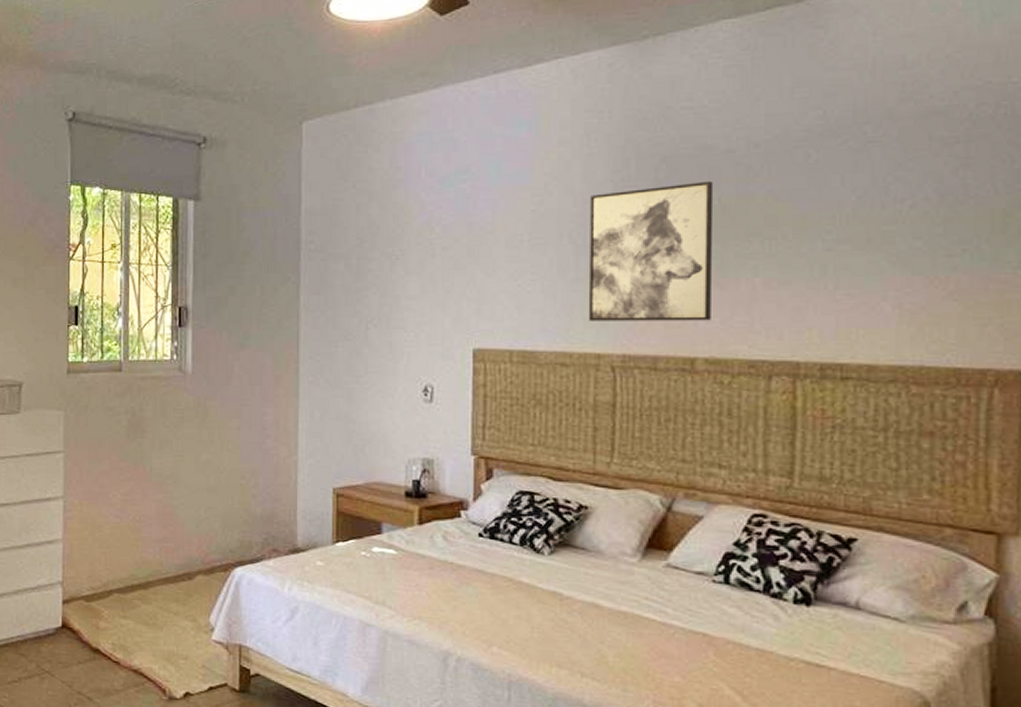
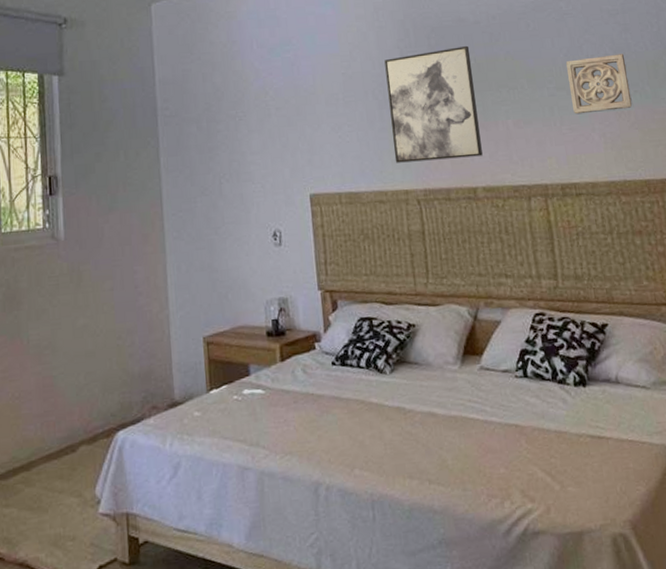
wall ornament: none [857,198,957,277] -> present [566,54,633,115]

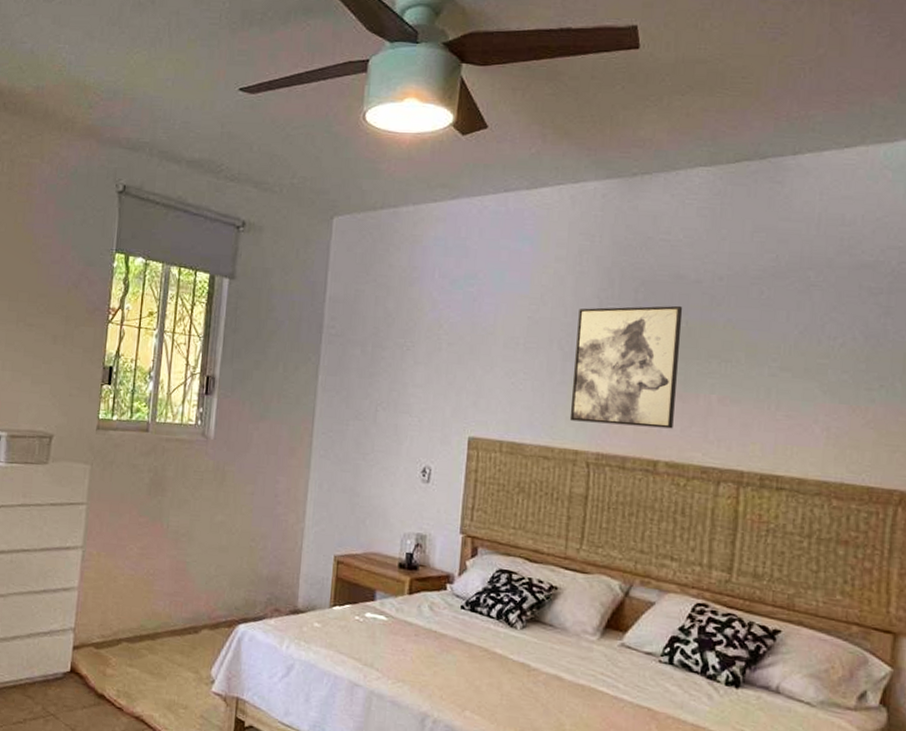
wall ornament: present [566,54,633,115] -> none [795,339,878,405]

